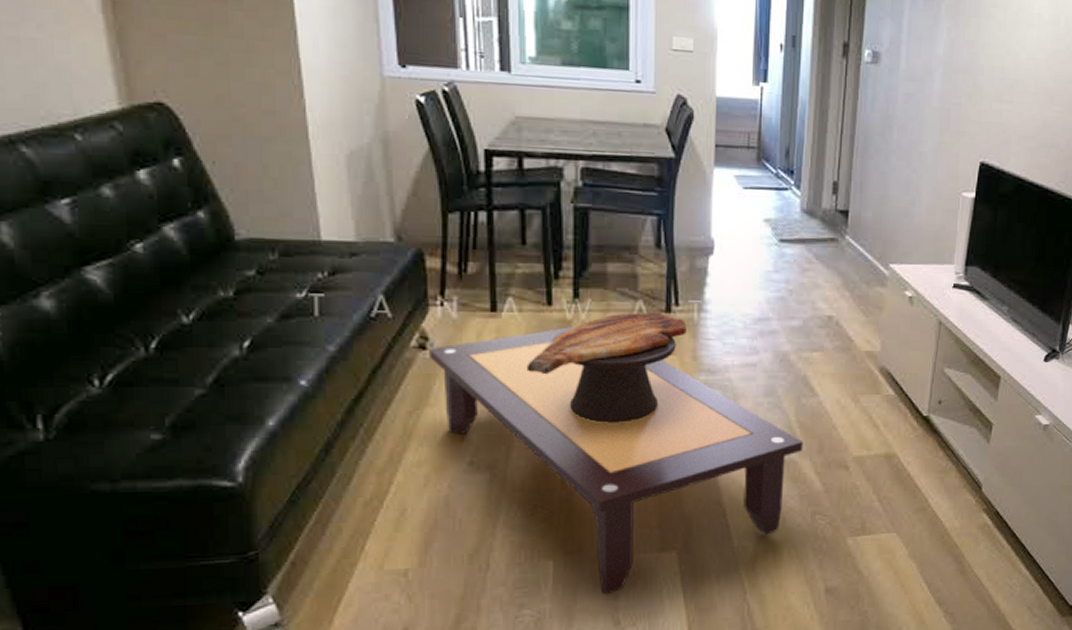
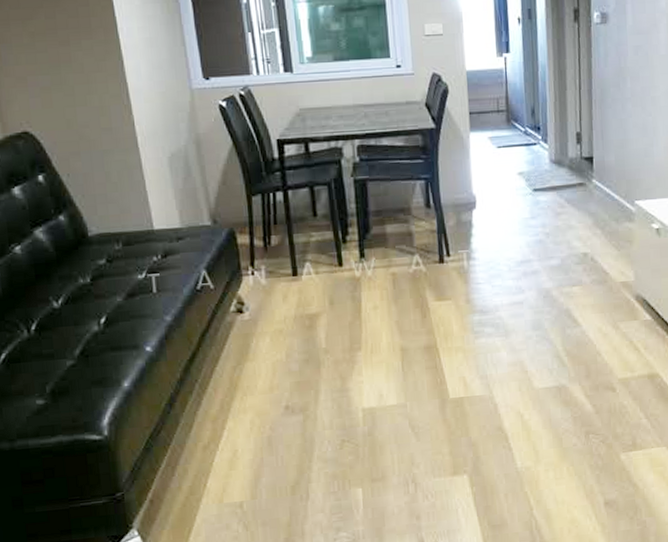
coffee table: present [429,327,803,595] -> none [245,283,572,517]
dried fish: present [526,312,687,423] -> none [326,263,459,365]

